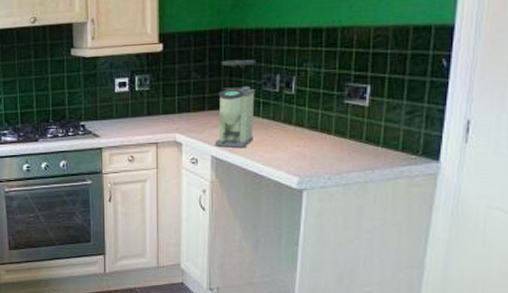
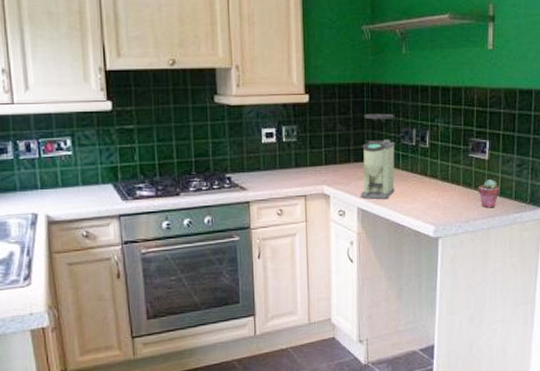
potted succulent: none [354,127,383,160] -> present [478,178,501,208]

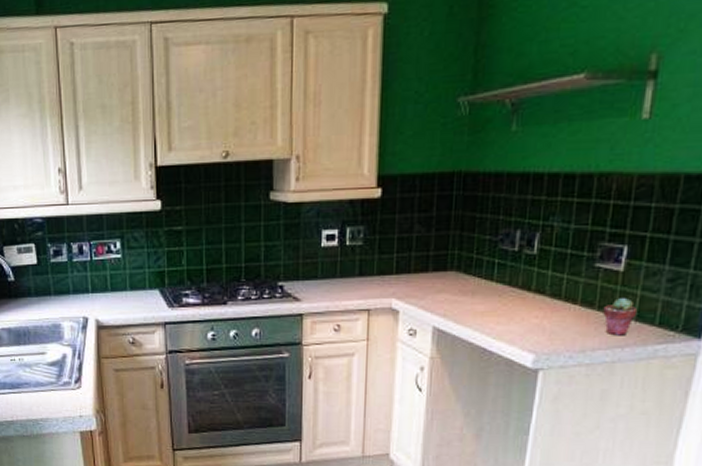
coffee grinder: present [360,113,395,199] -> none [437,210,494,317]

